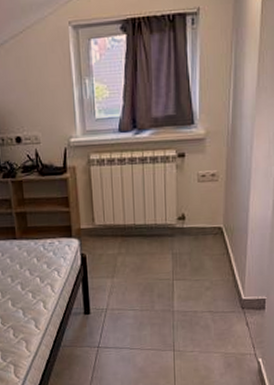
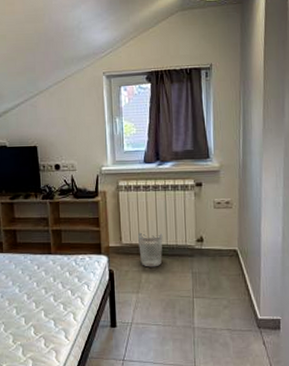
wastebasket: none [111,210,141,250] -> present [137,231,163,267]

